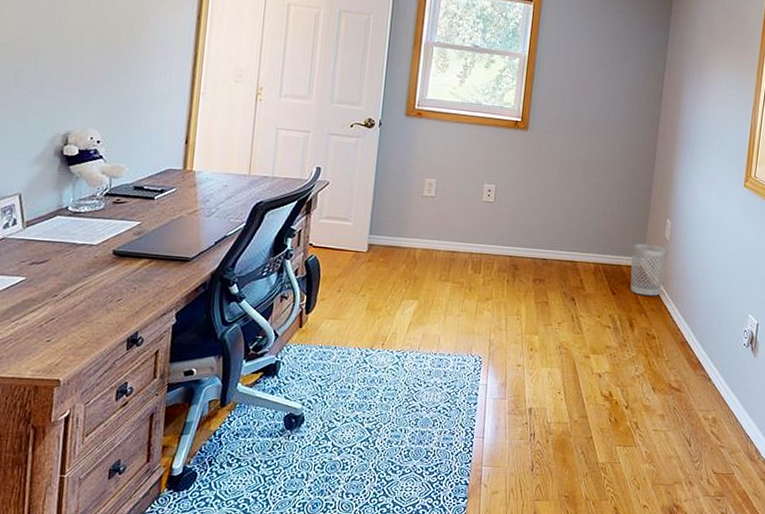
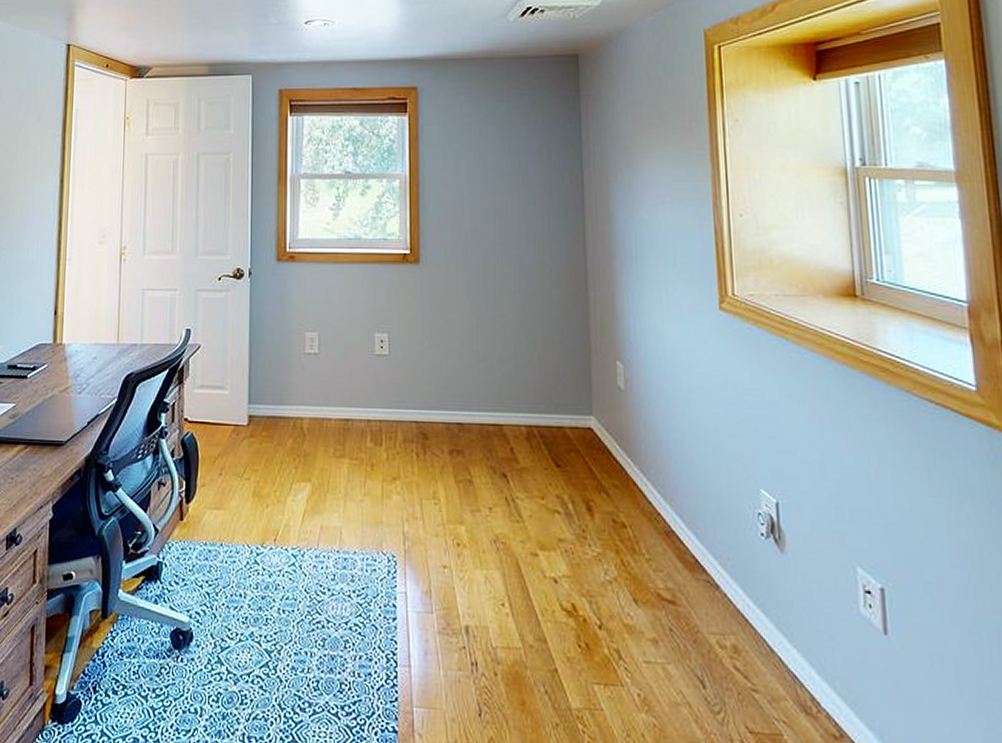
wastebasket: present [630,243,669,296] -> none [574,396,627,468]

